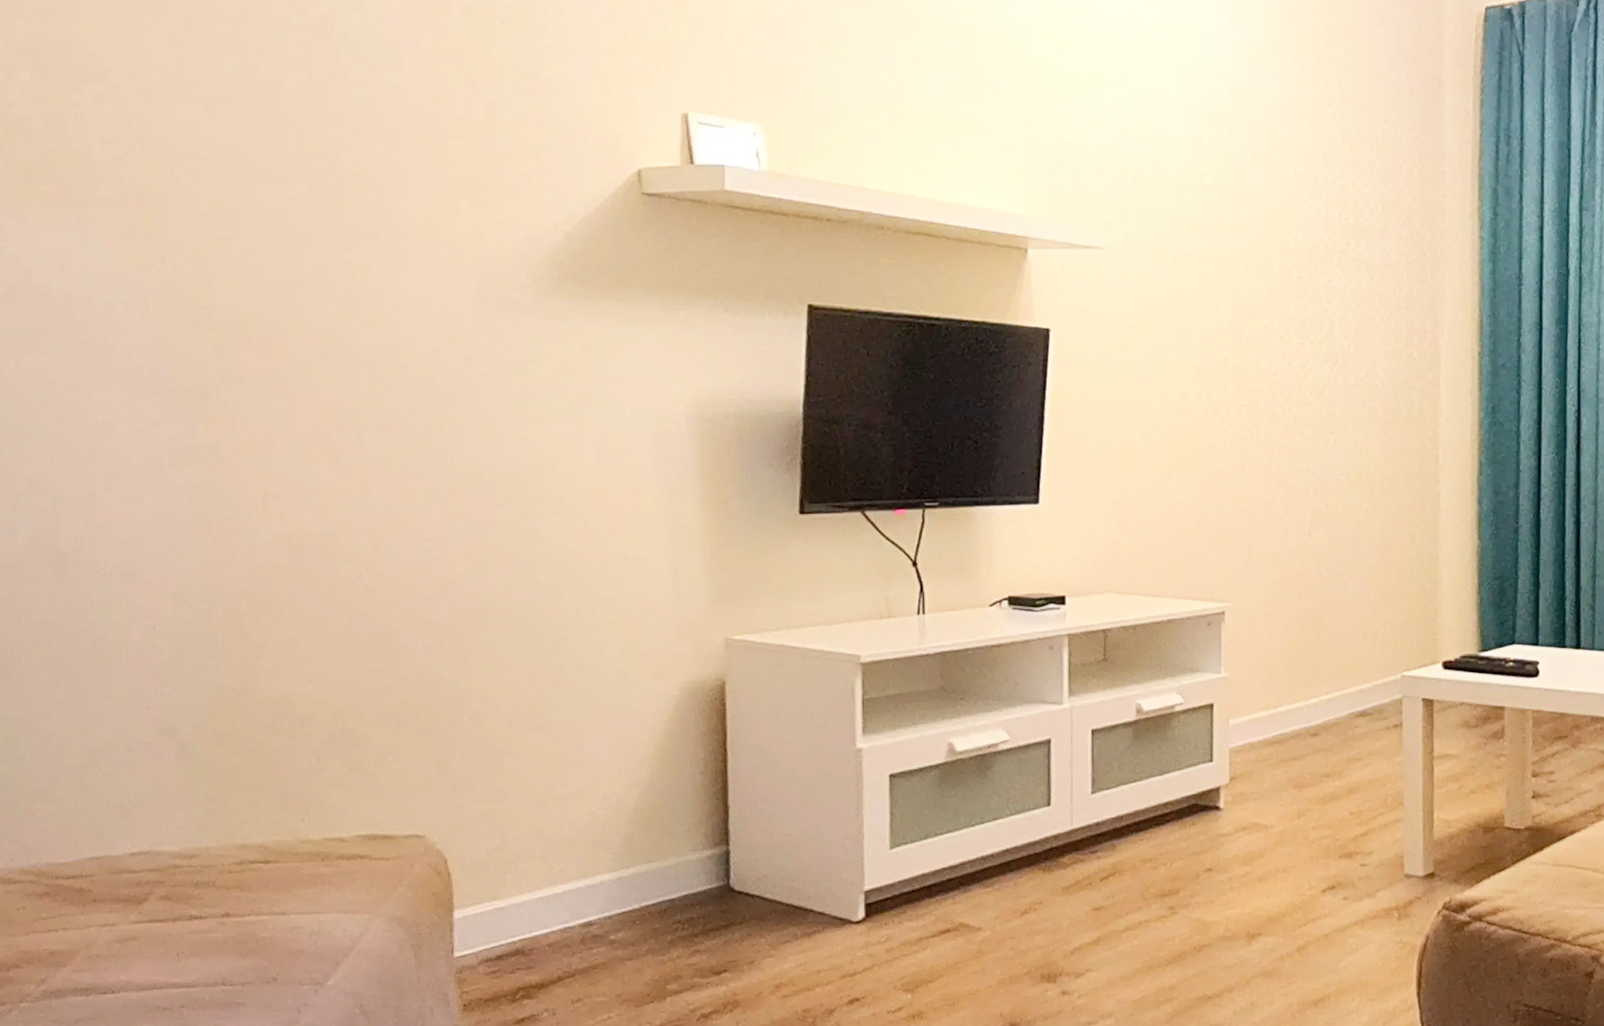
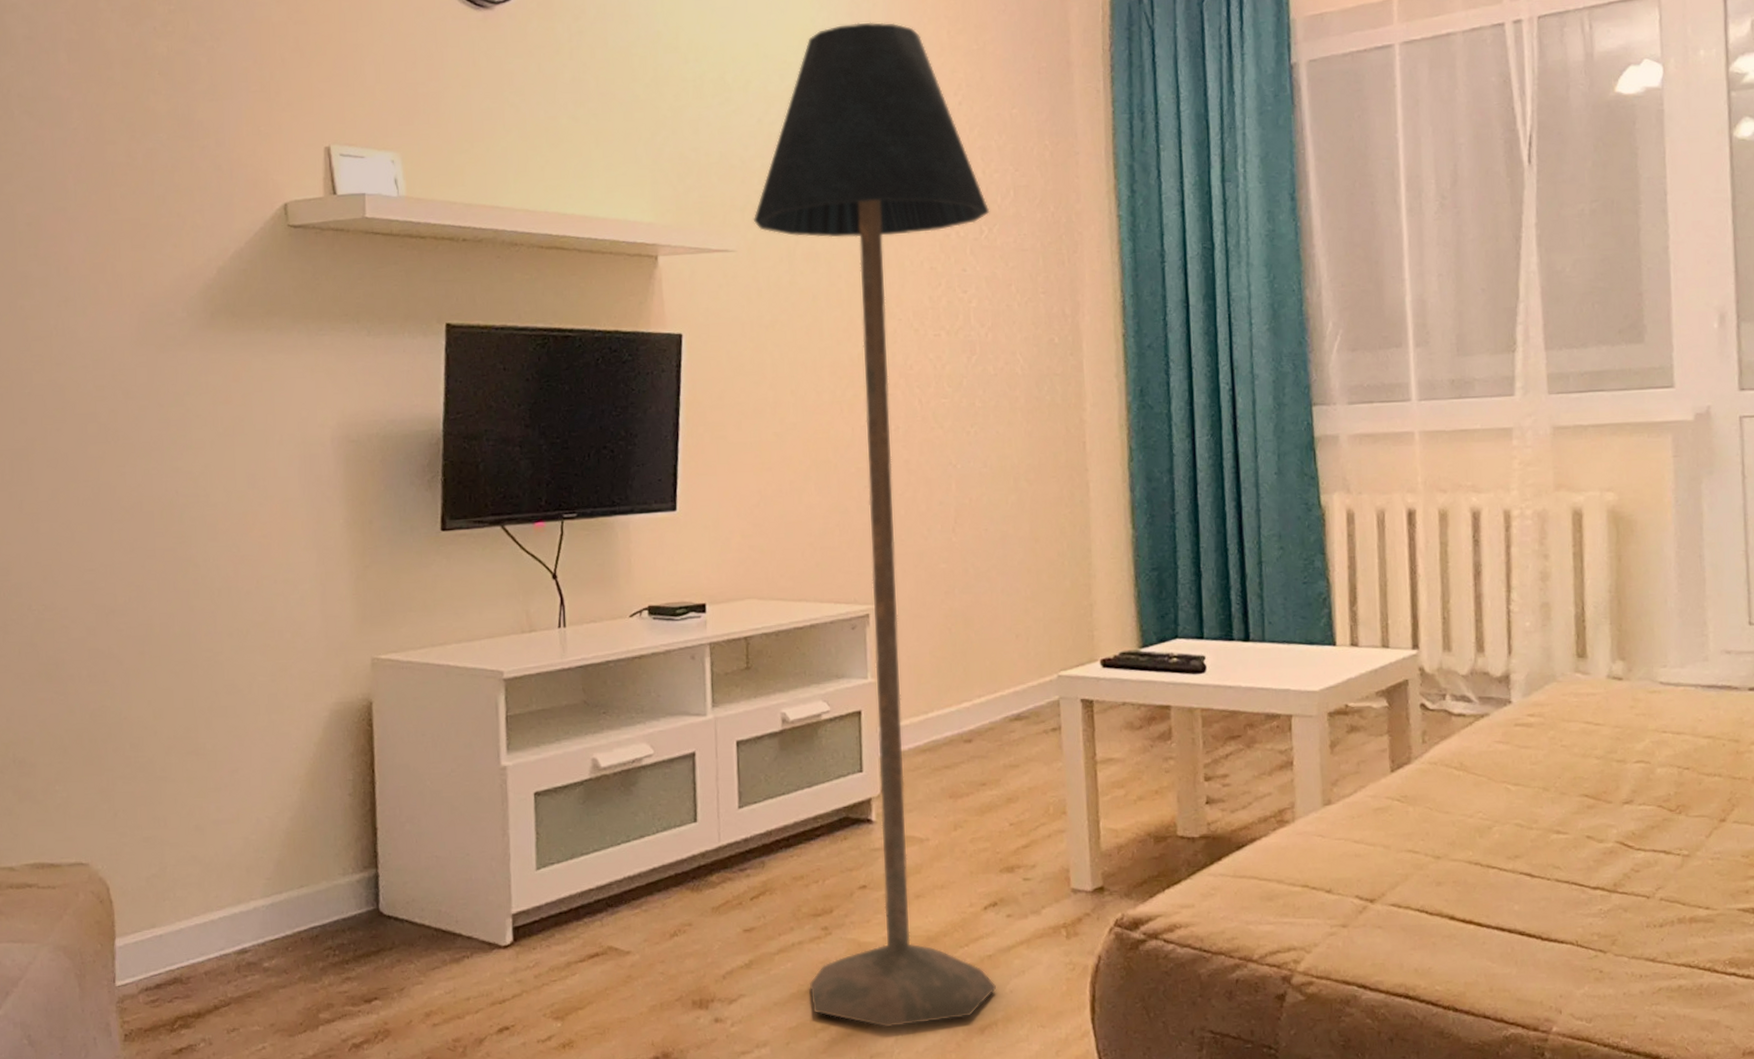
floor lamp: none [1124,26,1358,1001] -> present [753,22,997,1028]

